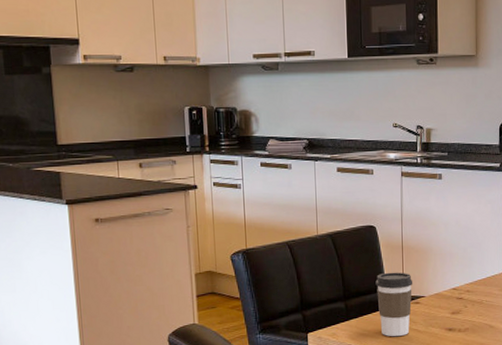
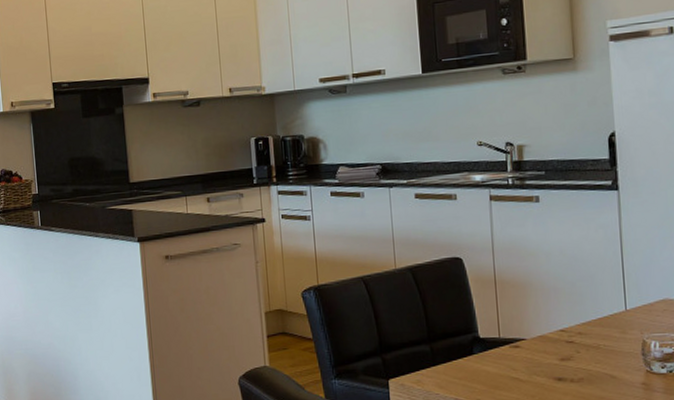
coffee cup: present [375,272,413,336] -> none [465,310,511,385]

